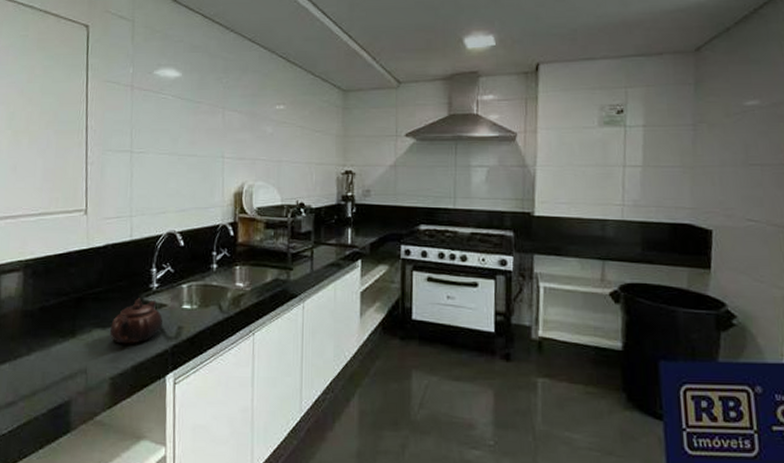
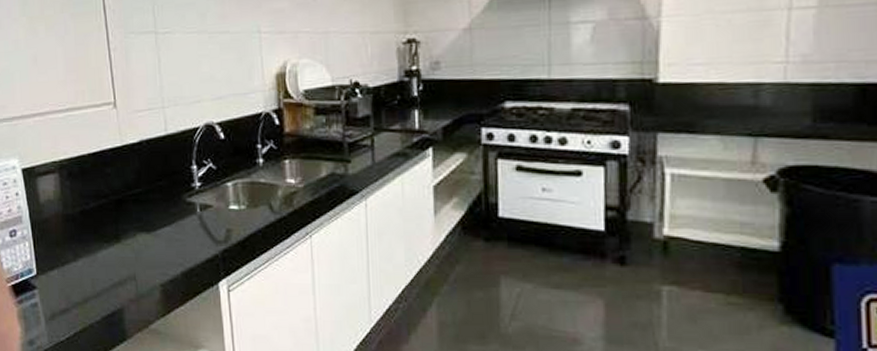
teapot: present [110,298,162,344] -> none [155,199,209,249]

